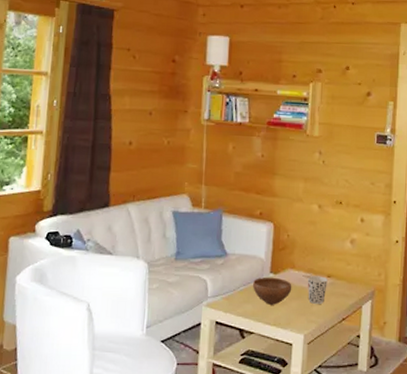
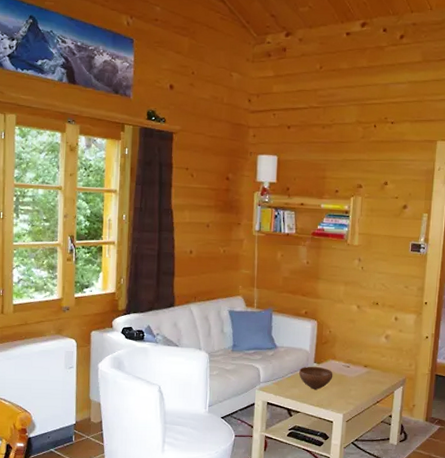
cup: present [307,276,328,304] -> none [346,365,364,389]

